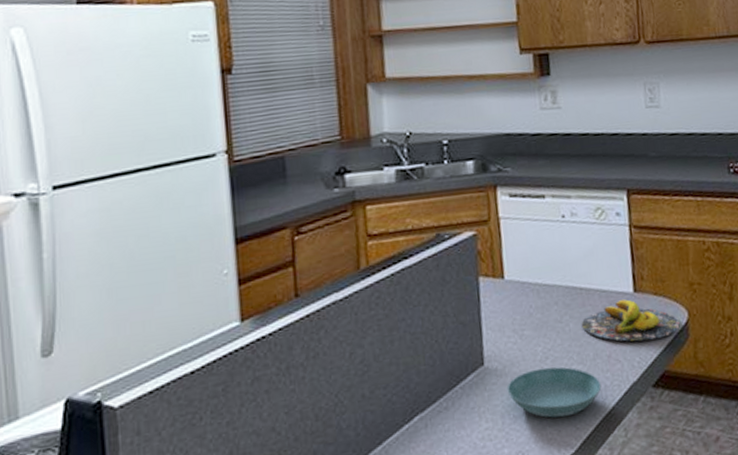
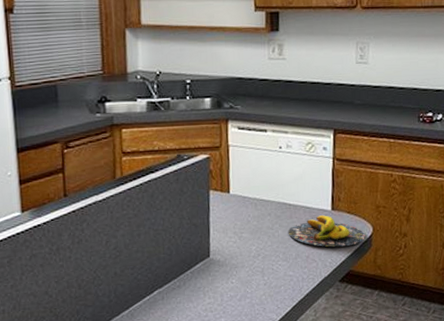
saucer: present [507,367,602,418] -> none [226,262,300,299]

